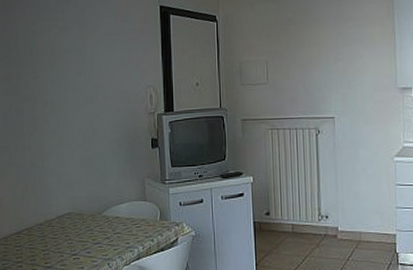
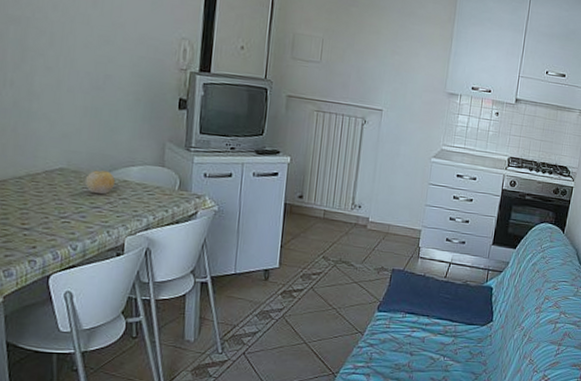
fruit: none [87,211,110,232] -> present [84,170,116,195]

